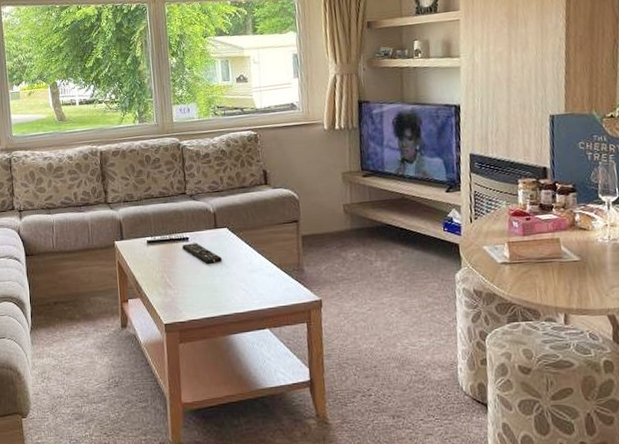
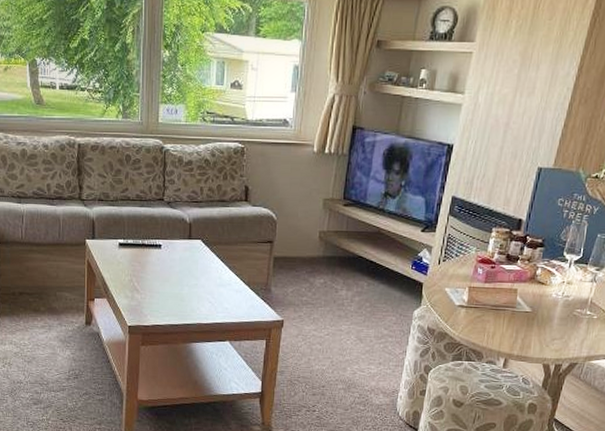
remote control: present [182,243,222,264] -> none [154,250,192,273]

